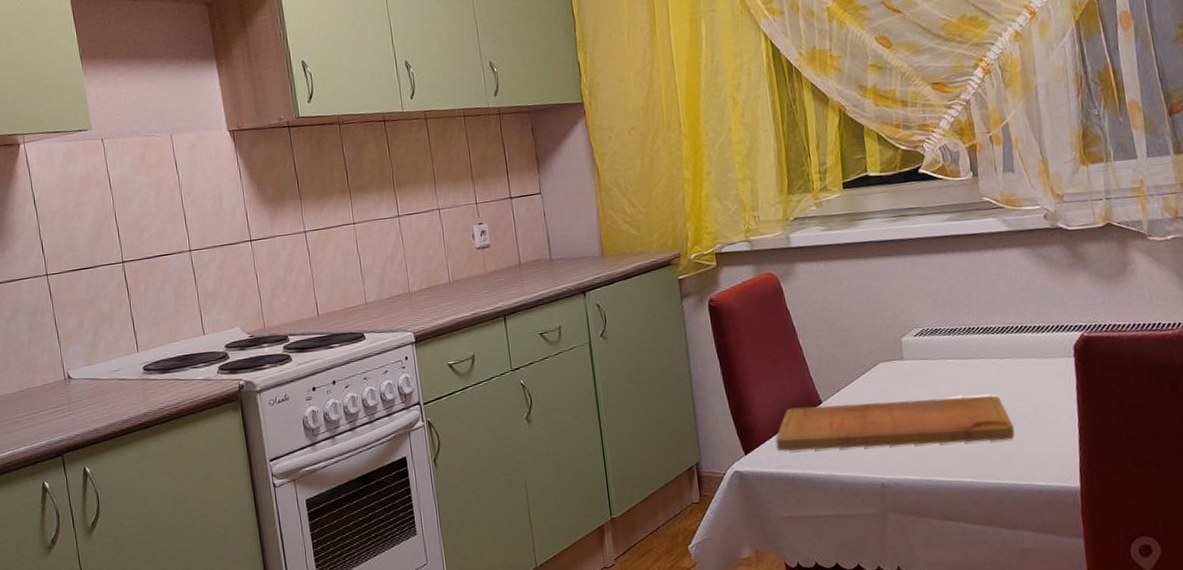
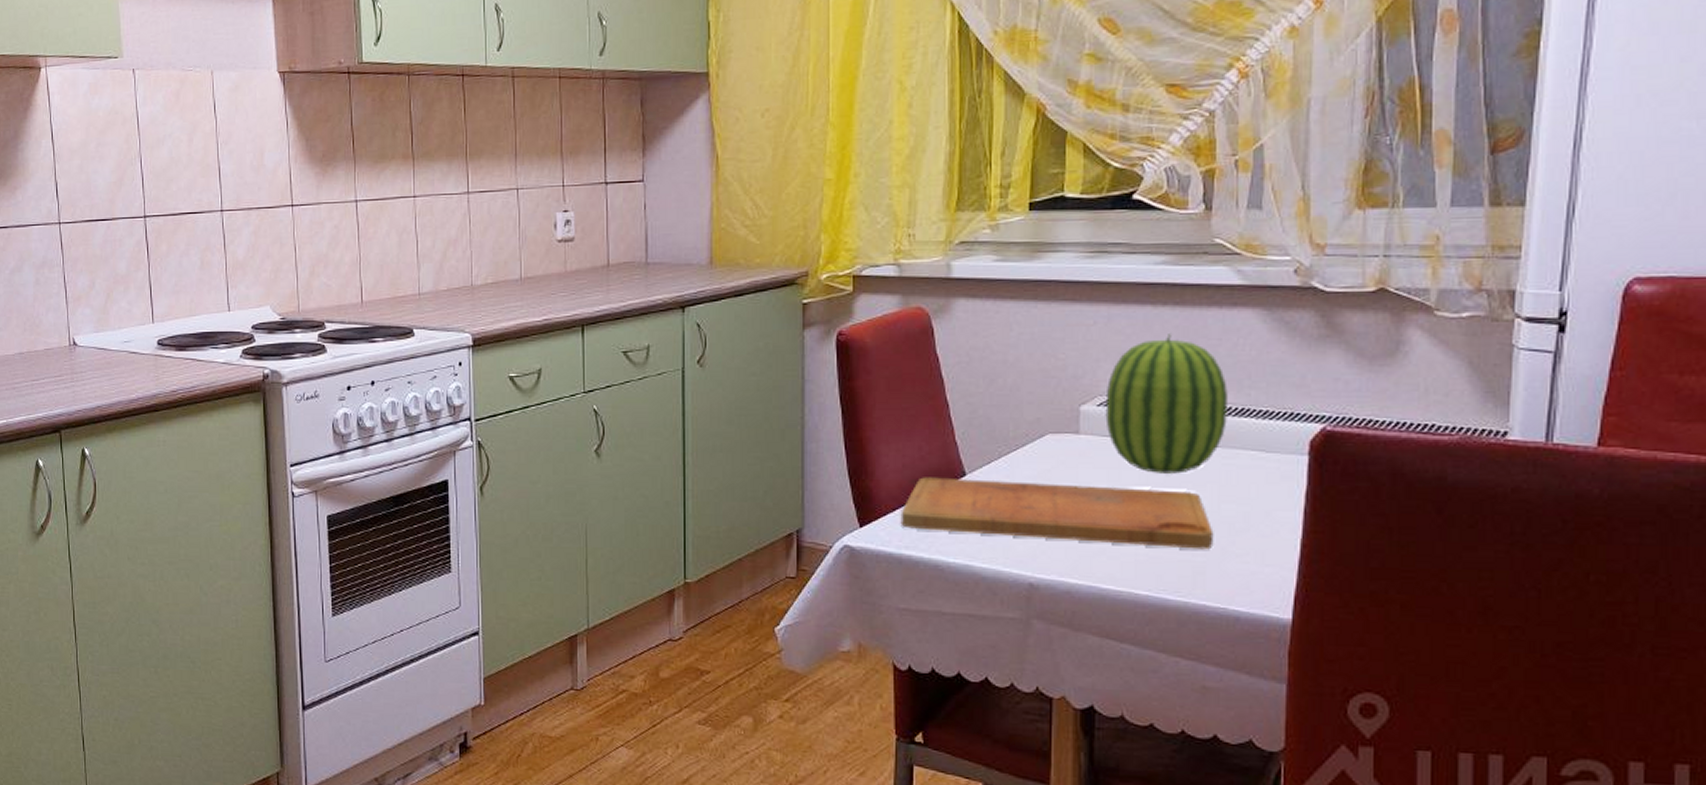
fruit: none [919,274,1012,385] -> present [1105,334,1227,474]

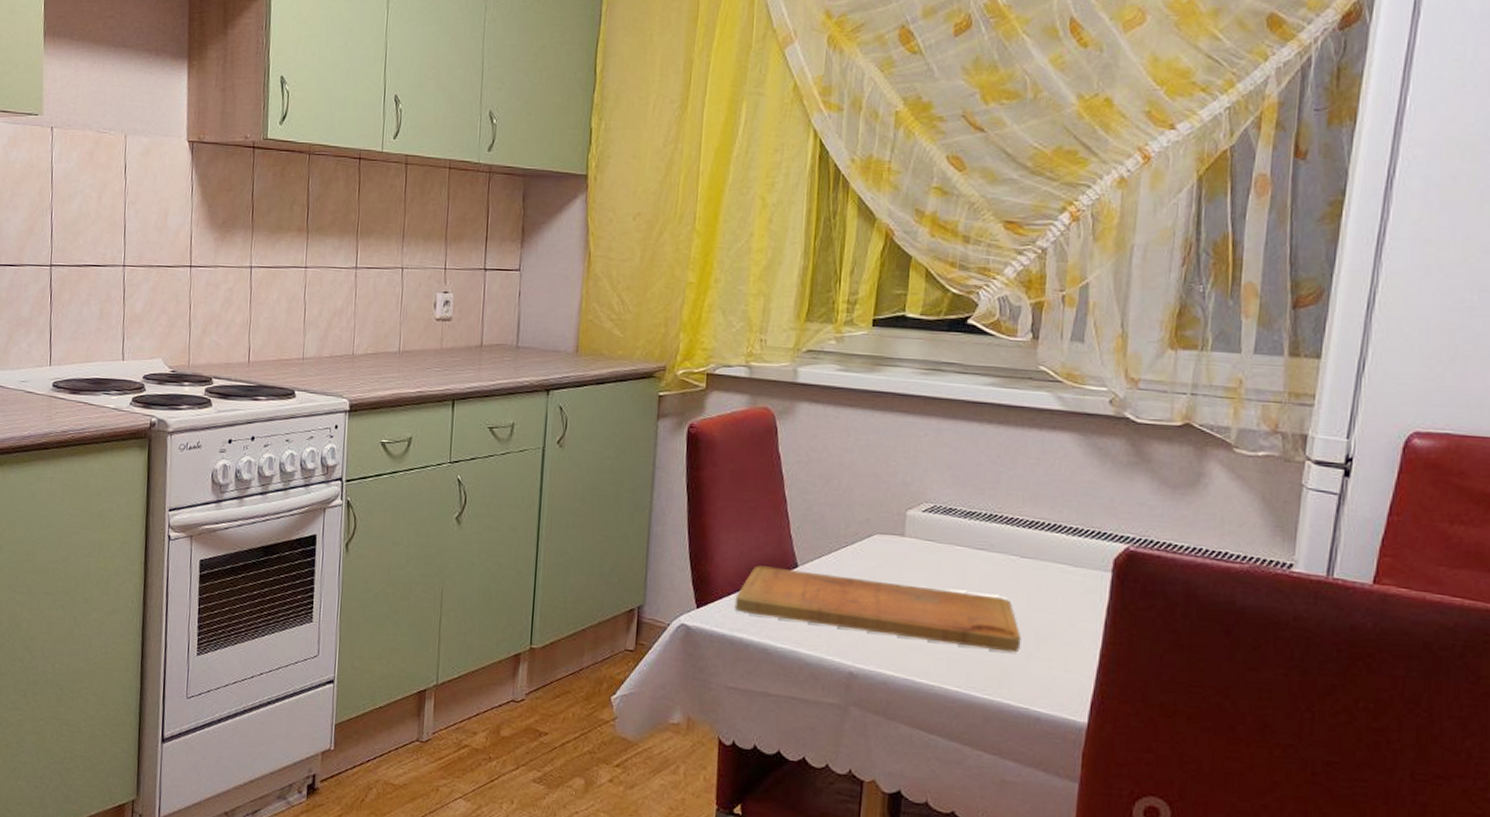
fruit: present [1105,334,1227,474] -> none [929,450,1042,580]

